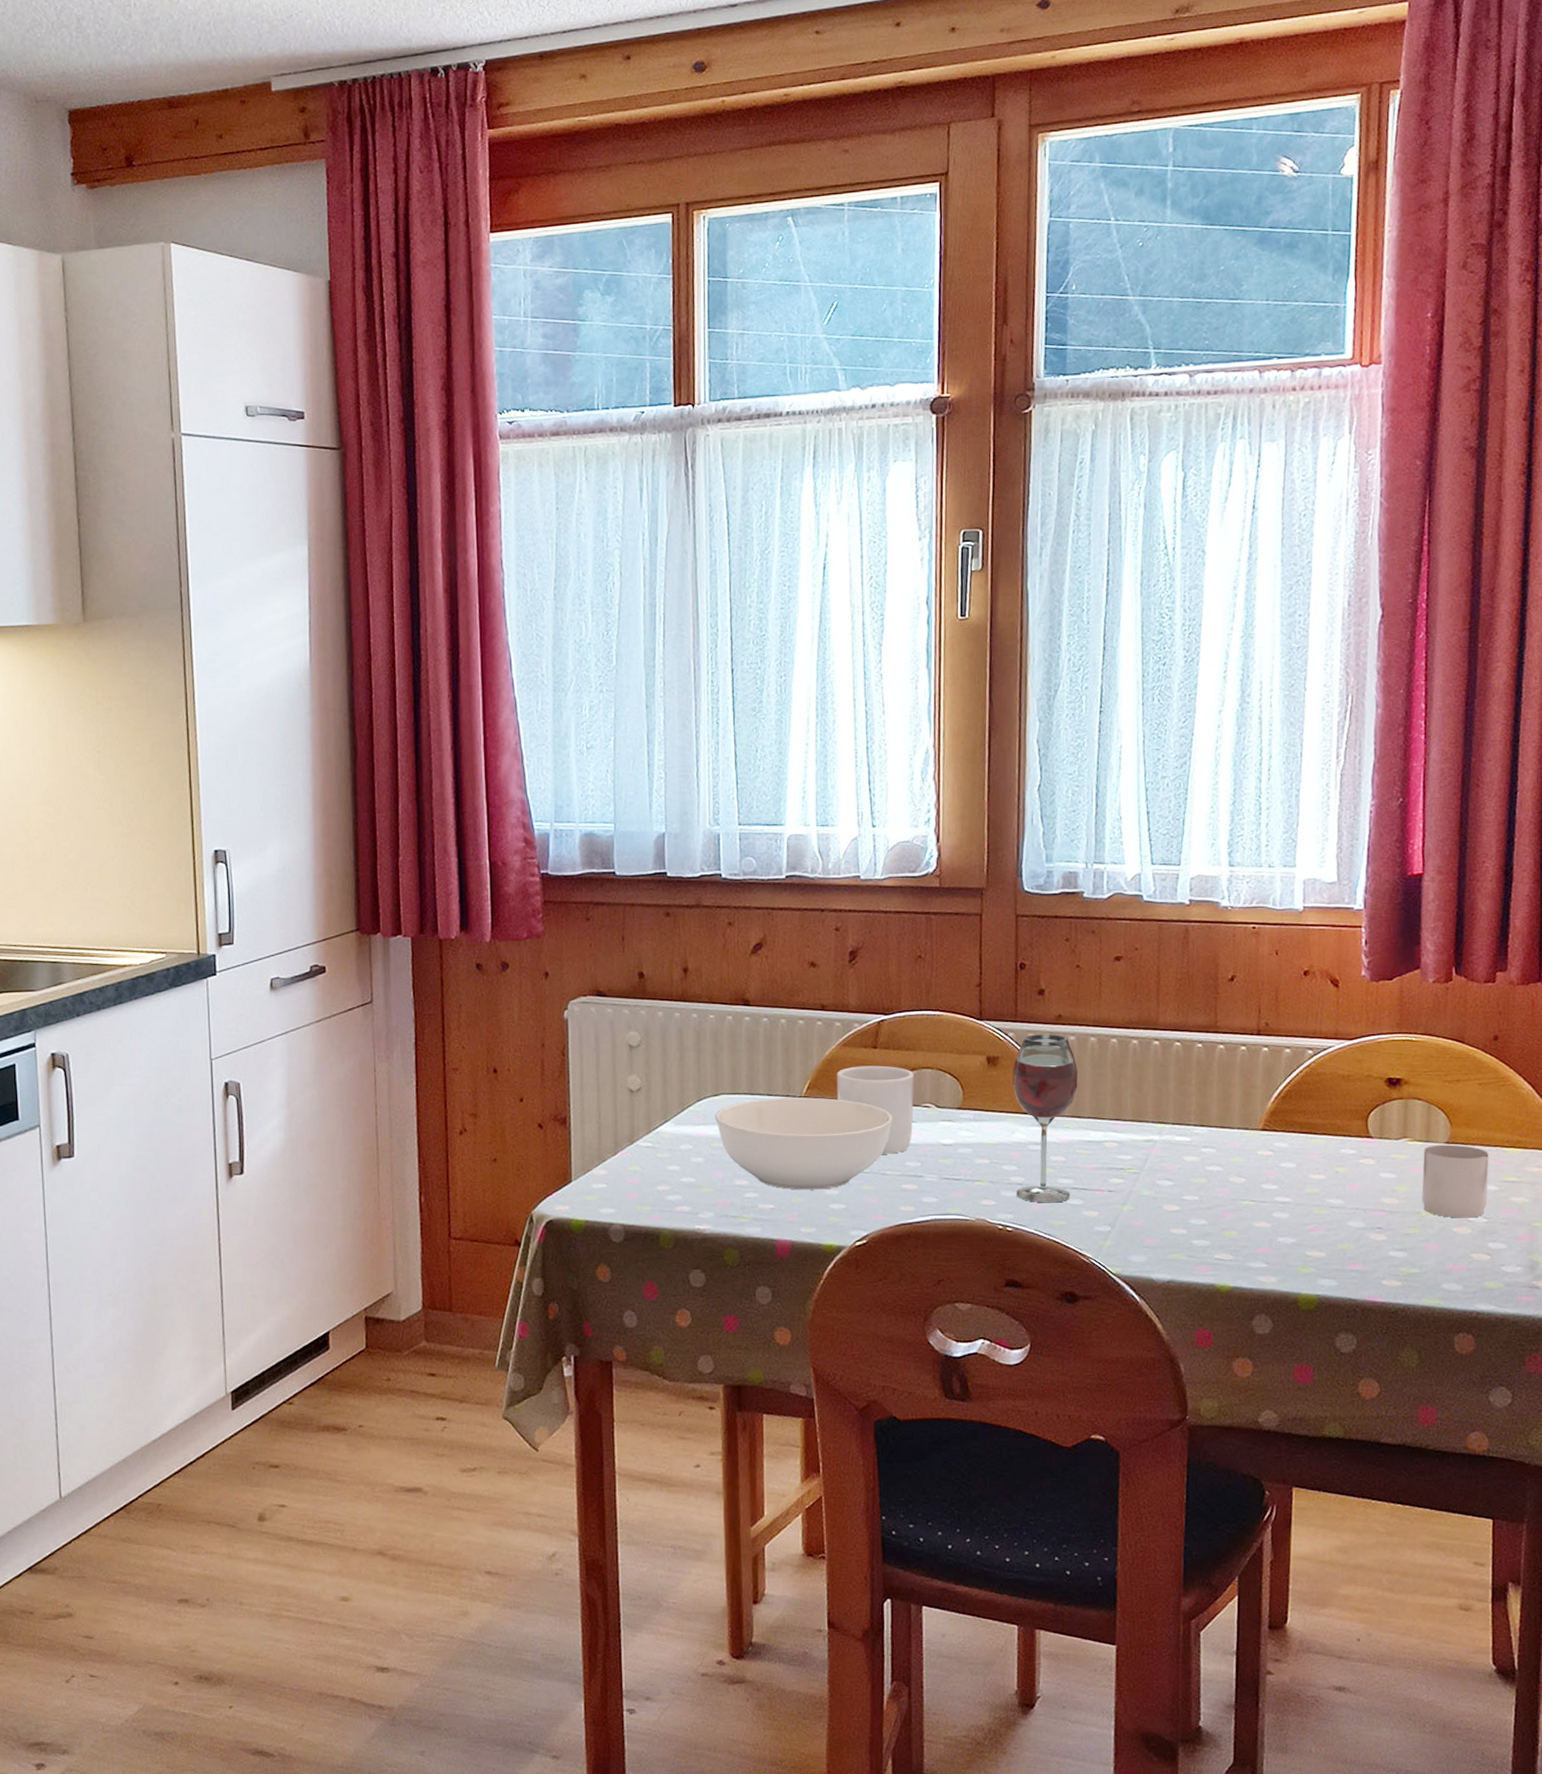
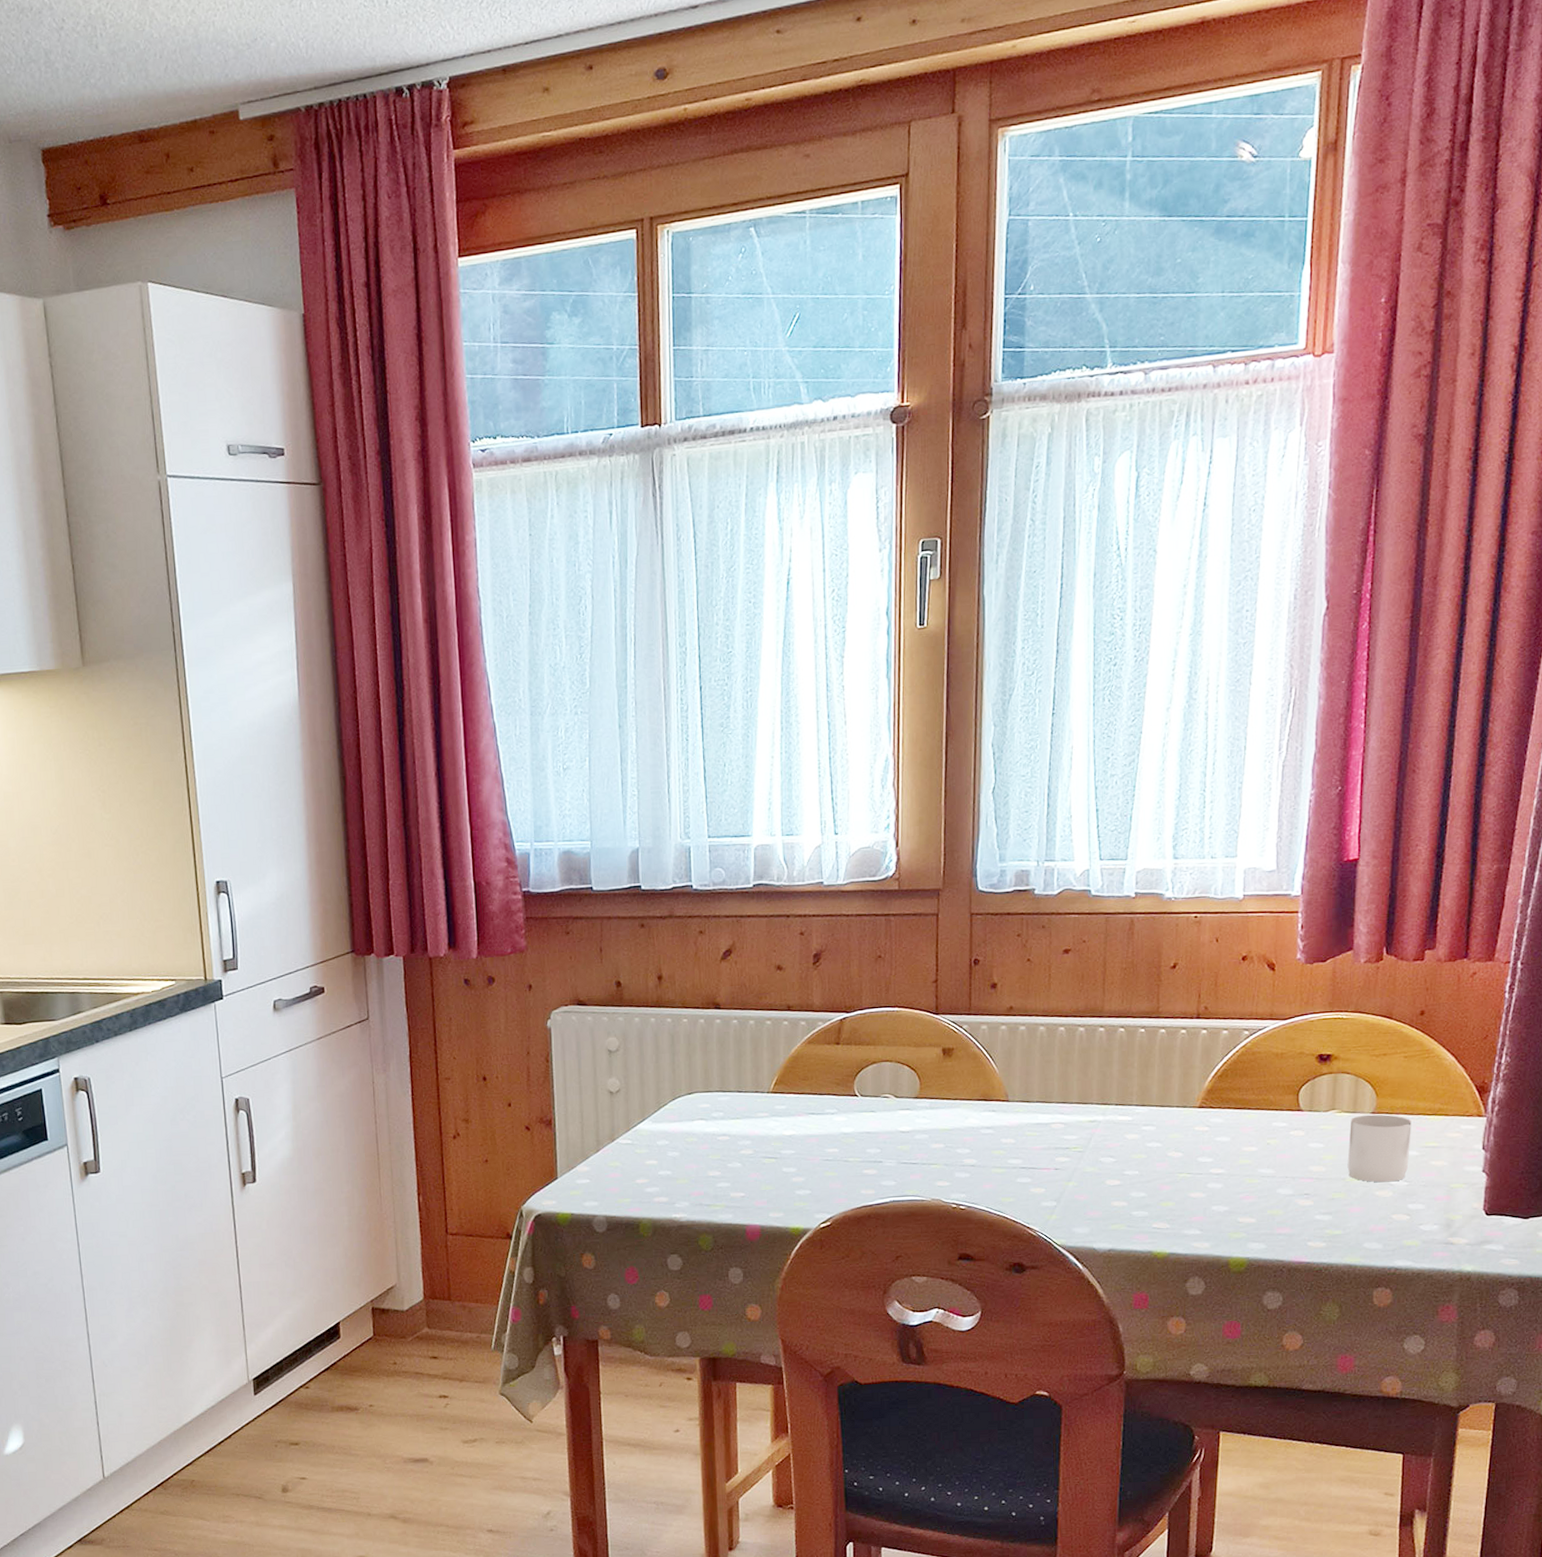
bowl: present [715,1097,893,1190] -> none [689,1092,855,1179]
mug: present [836,1065,915,1154] -> none [801,1060,875,1143]
wineglass: present [1012,1034,1078,1203] -> none [966,1025,1028,1182]

